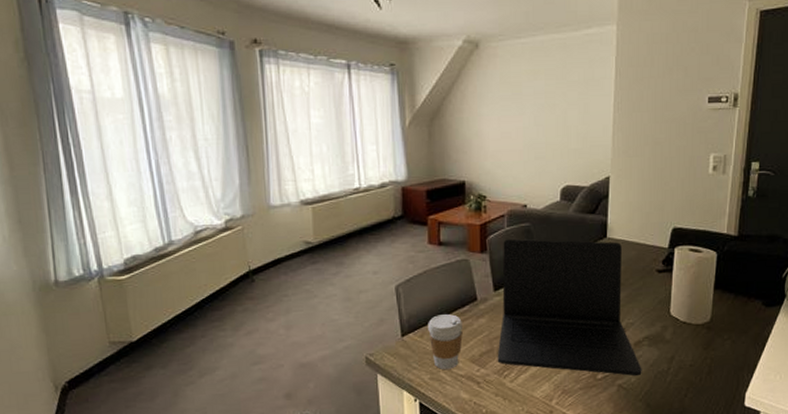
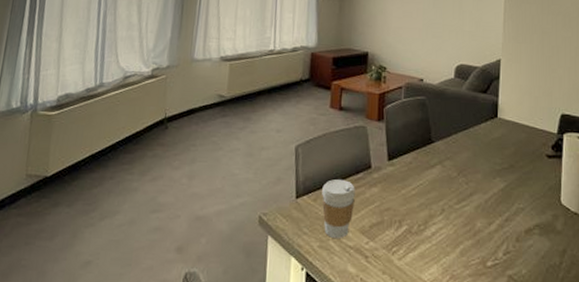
laptop: present [497,239,642,376] -> none [386,110,533,268]

